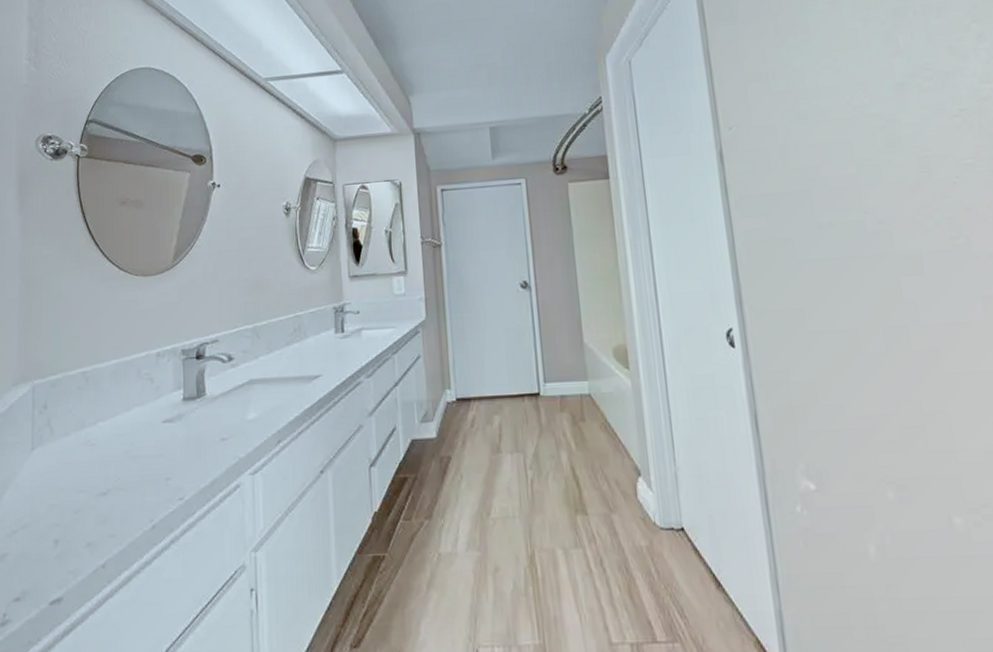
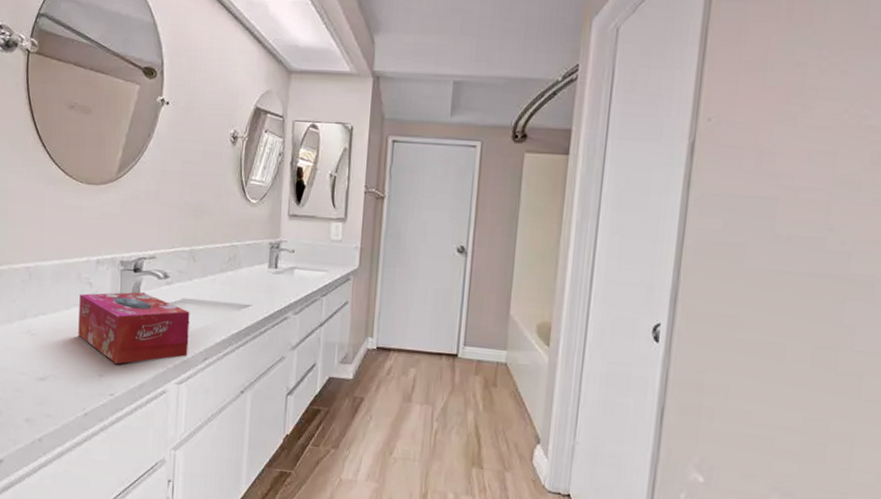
tissue box: none [141,379,260,463] -> present [78,292,190,364]

